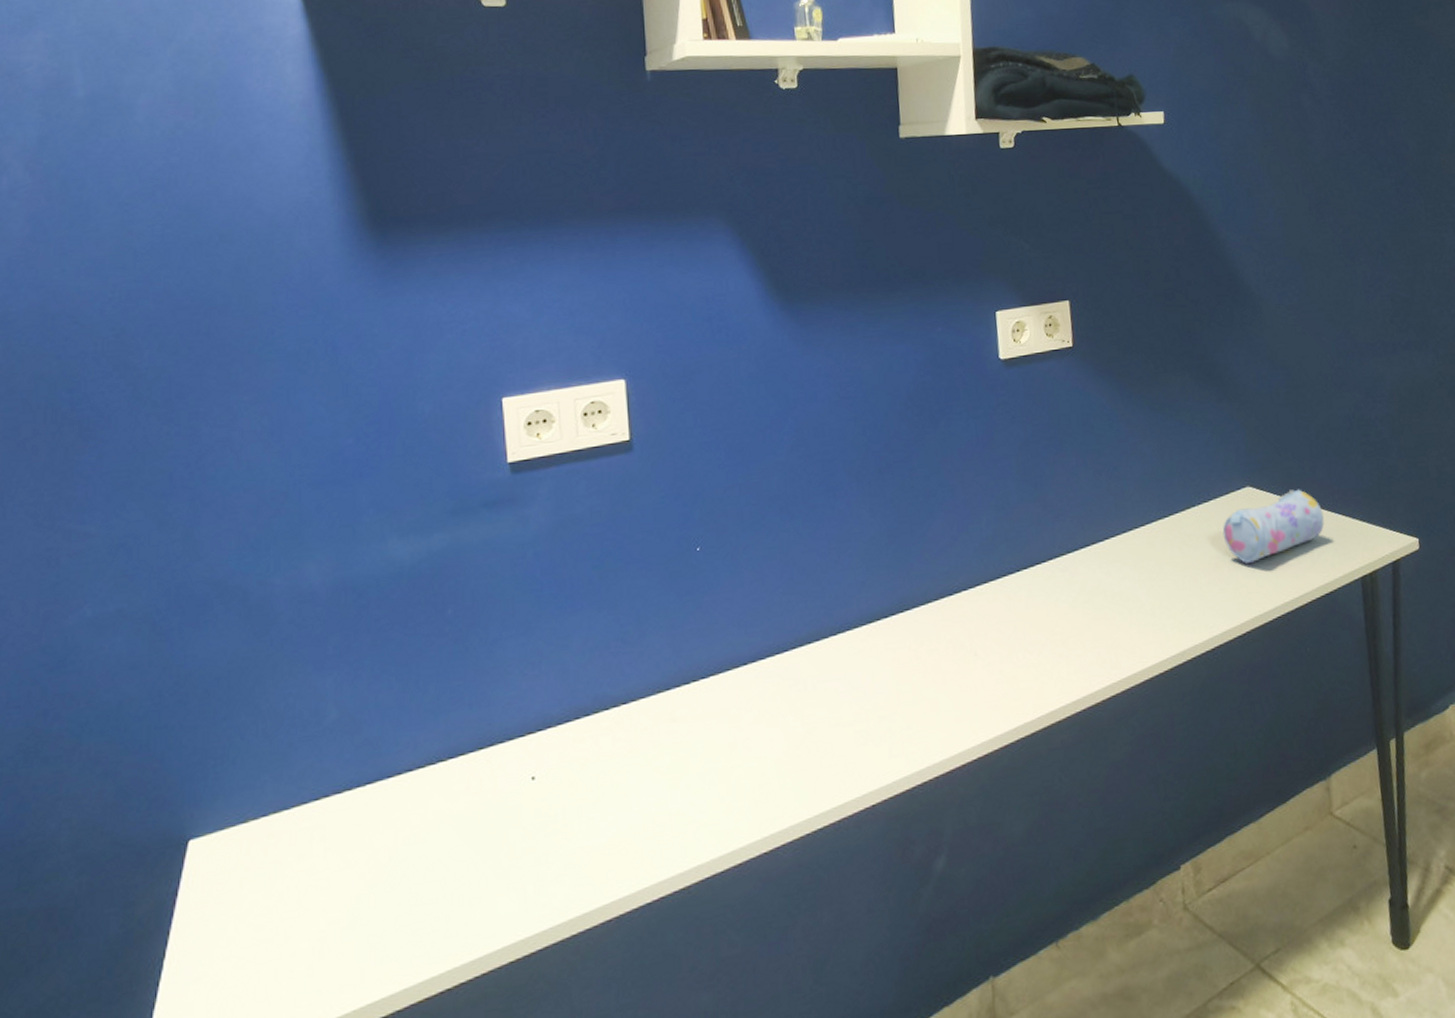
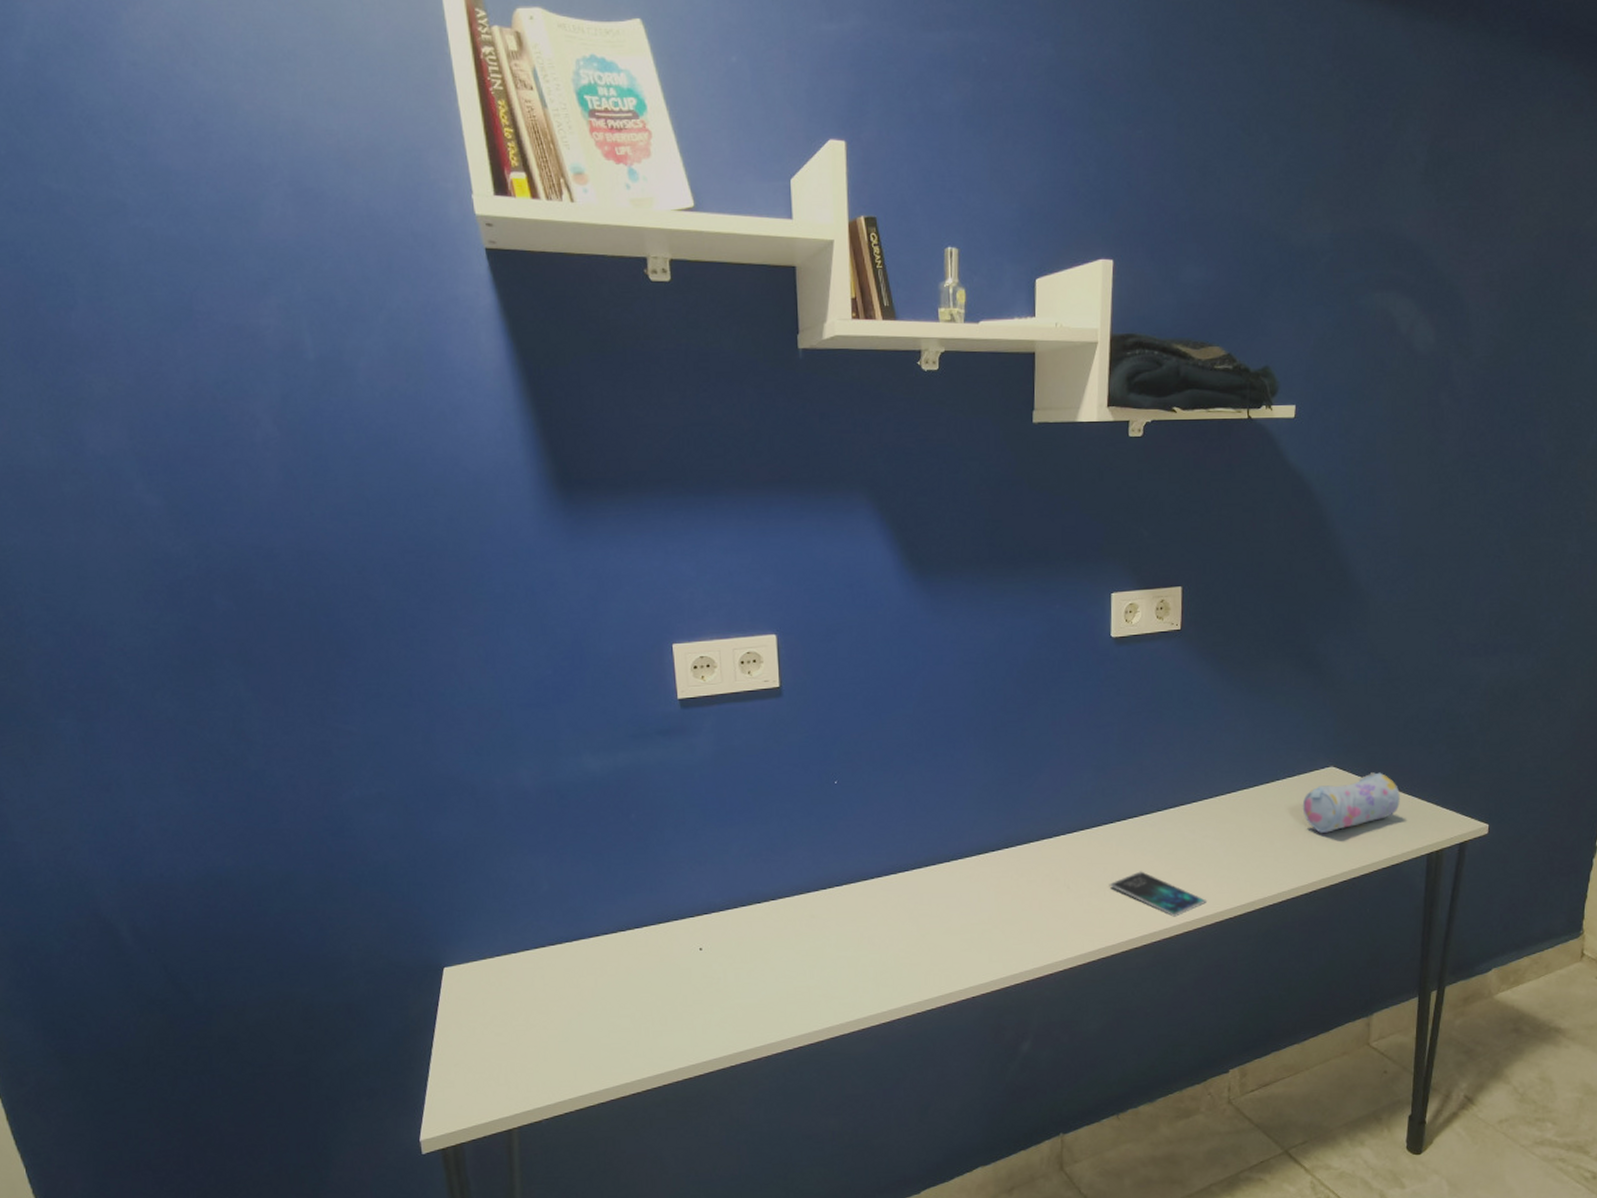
smartphone: none [1021,626,1134,679] -> present [1109,871,1208,917]

